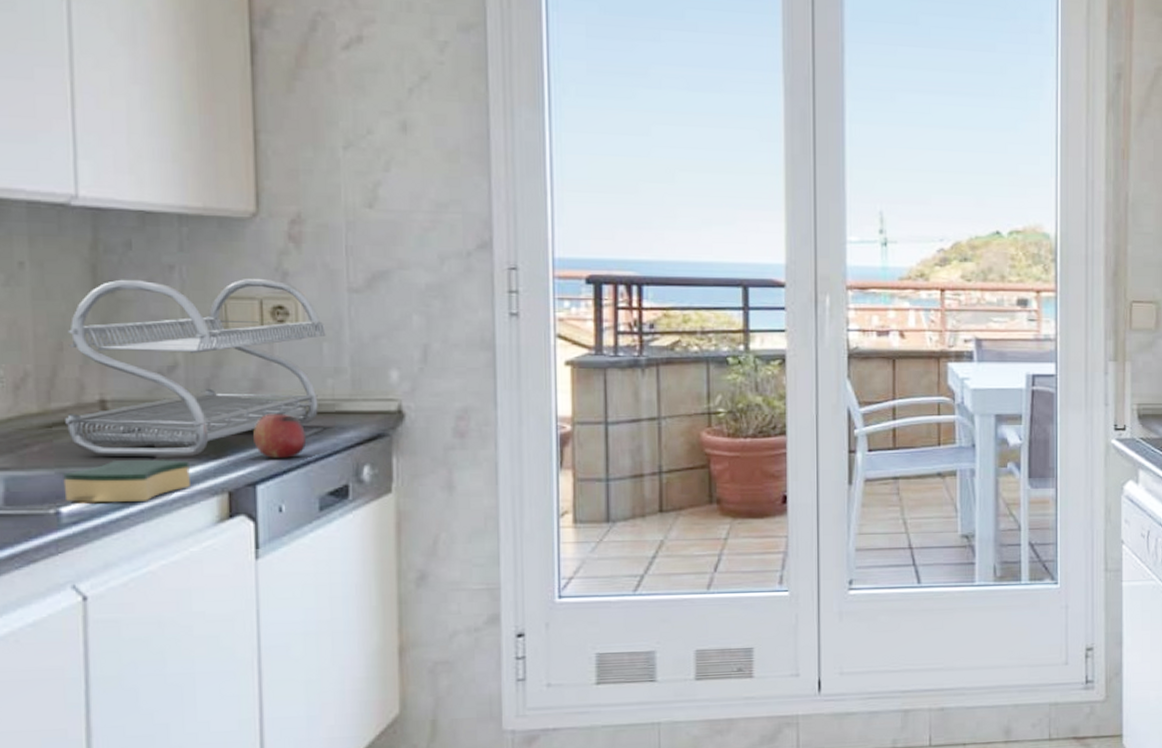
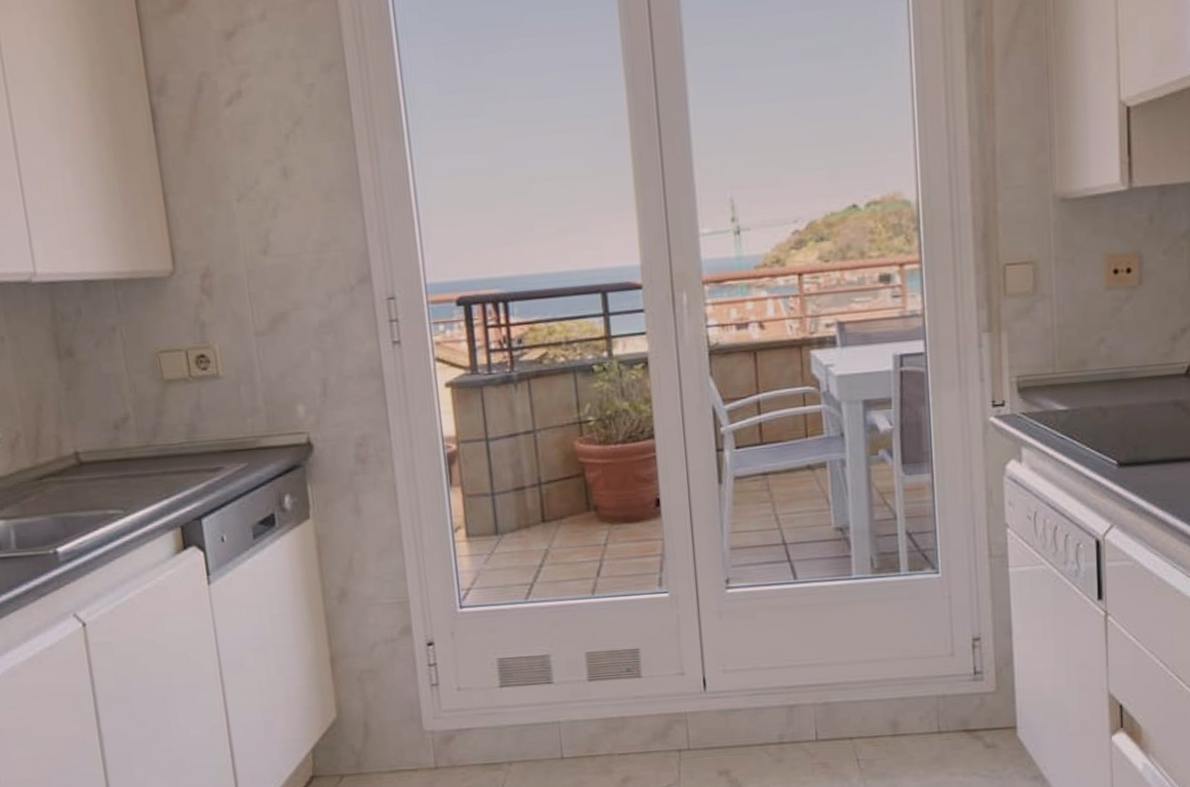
sponge: present [63,460,190,503] -> none [55,501,151,543]
dish rack: present [65,278,326,458] -> none [43,330,243,502]
fruit: present [253,414,307,458] -> none [193,453,237,494]

